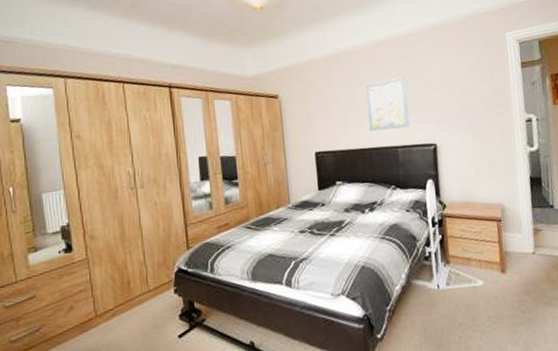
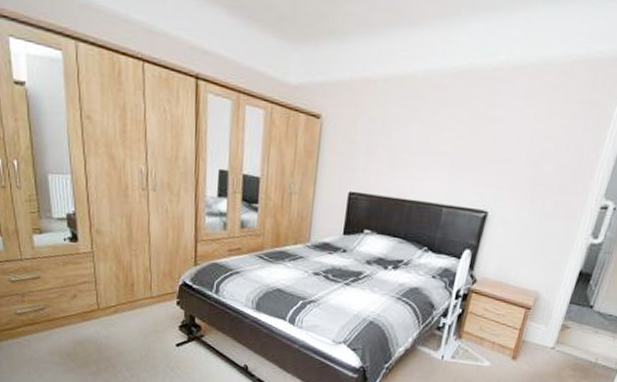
wall art: present [365,76,410,131] -> none [416,122,477,186]

